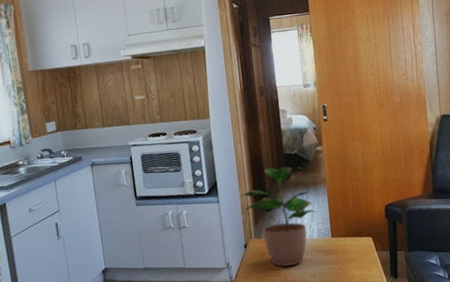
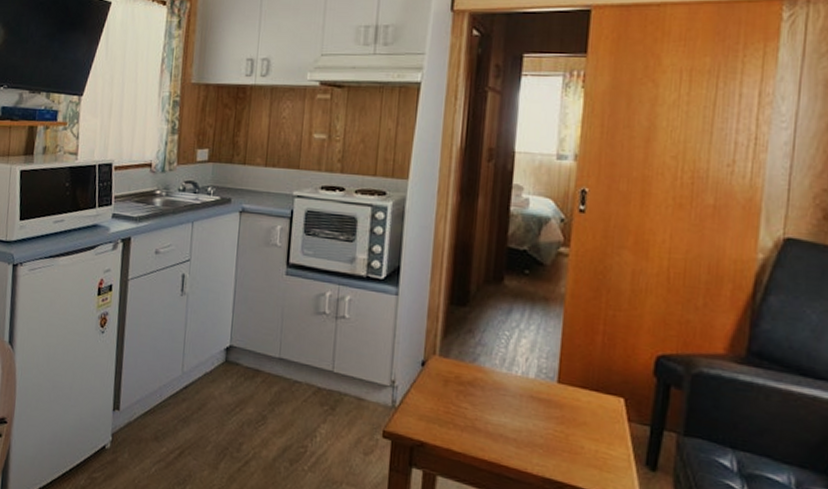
potted plant: present [242,166,316,267] -> none [432,262,541,409]

